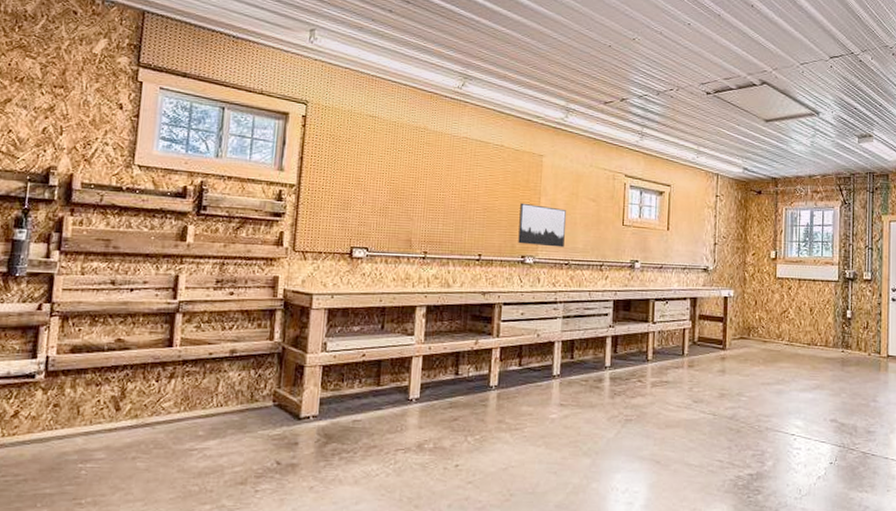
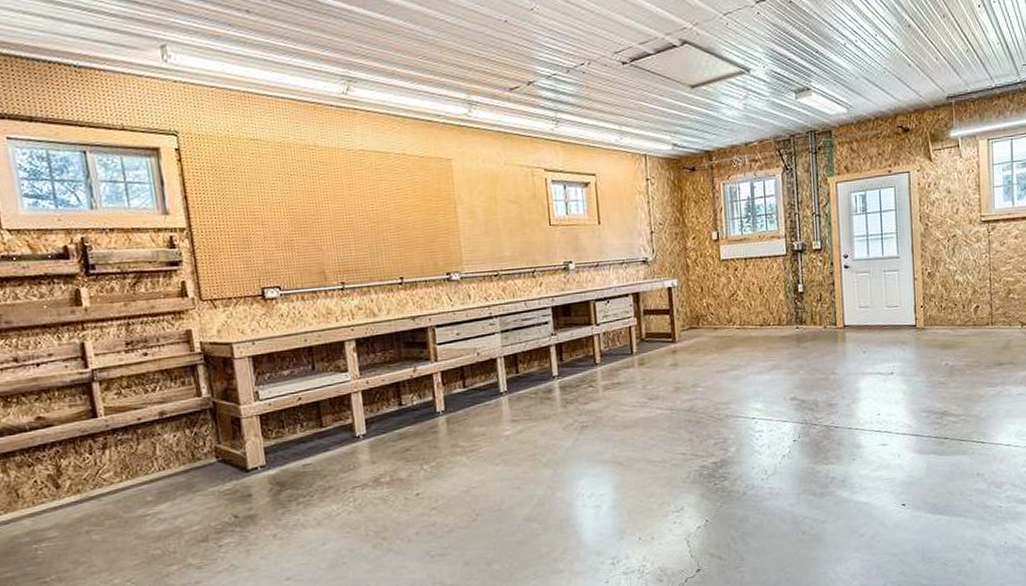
wall art: present [518,202,566,248] -> none [435,215,490,261]

